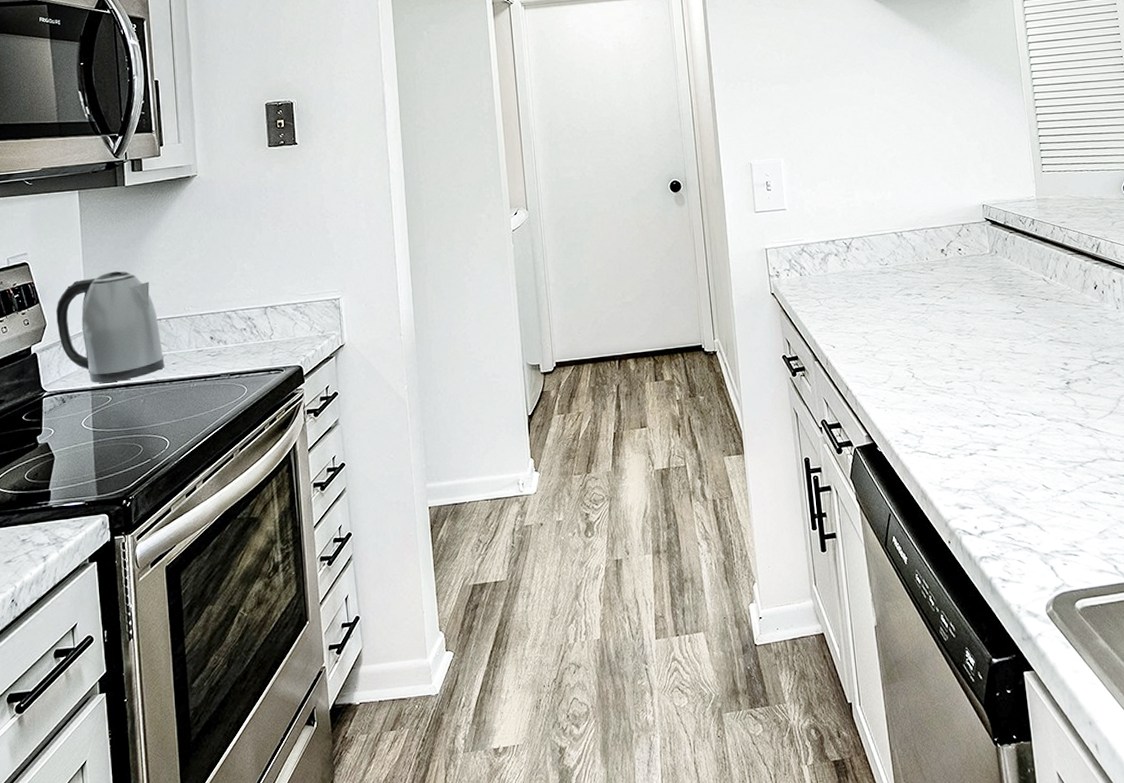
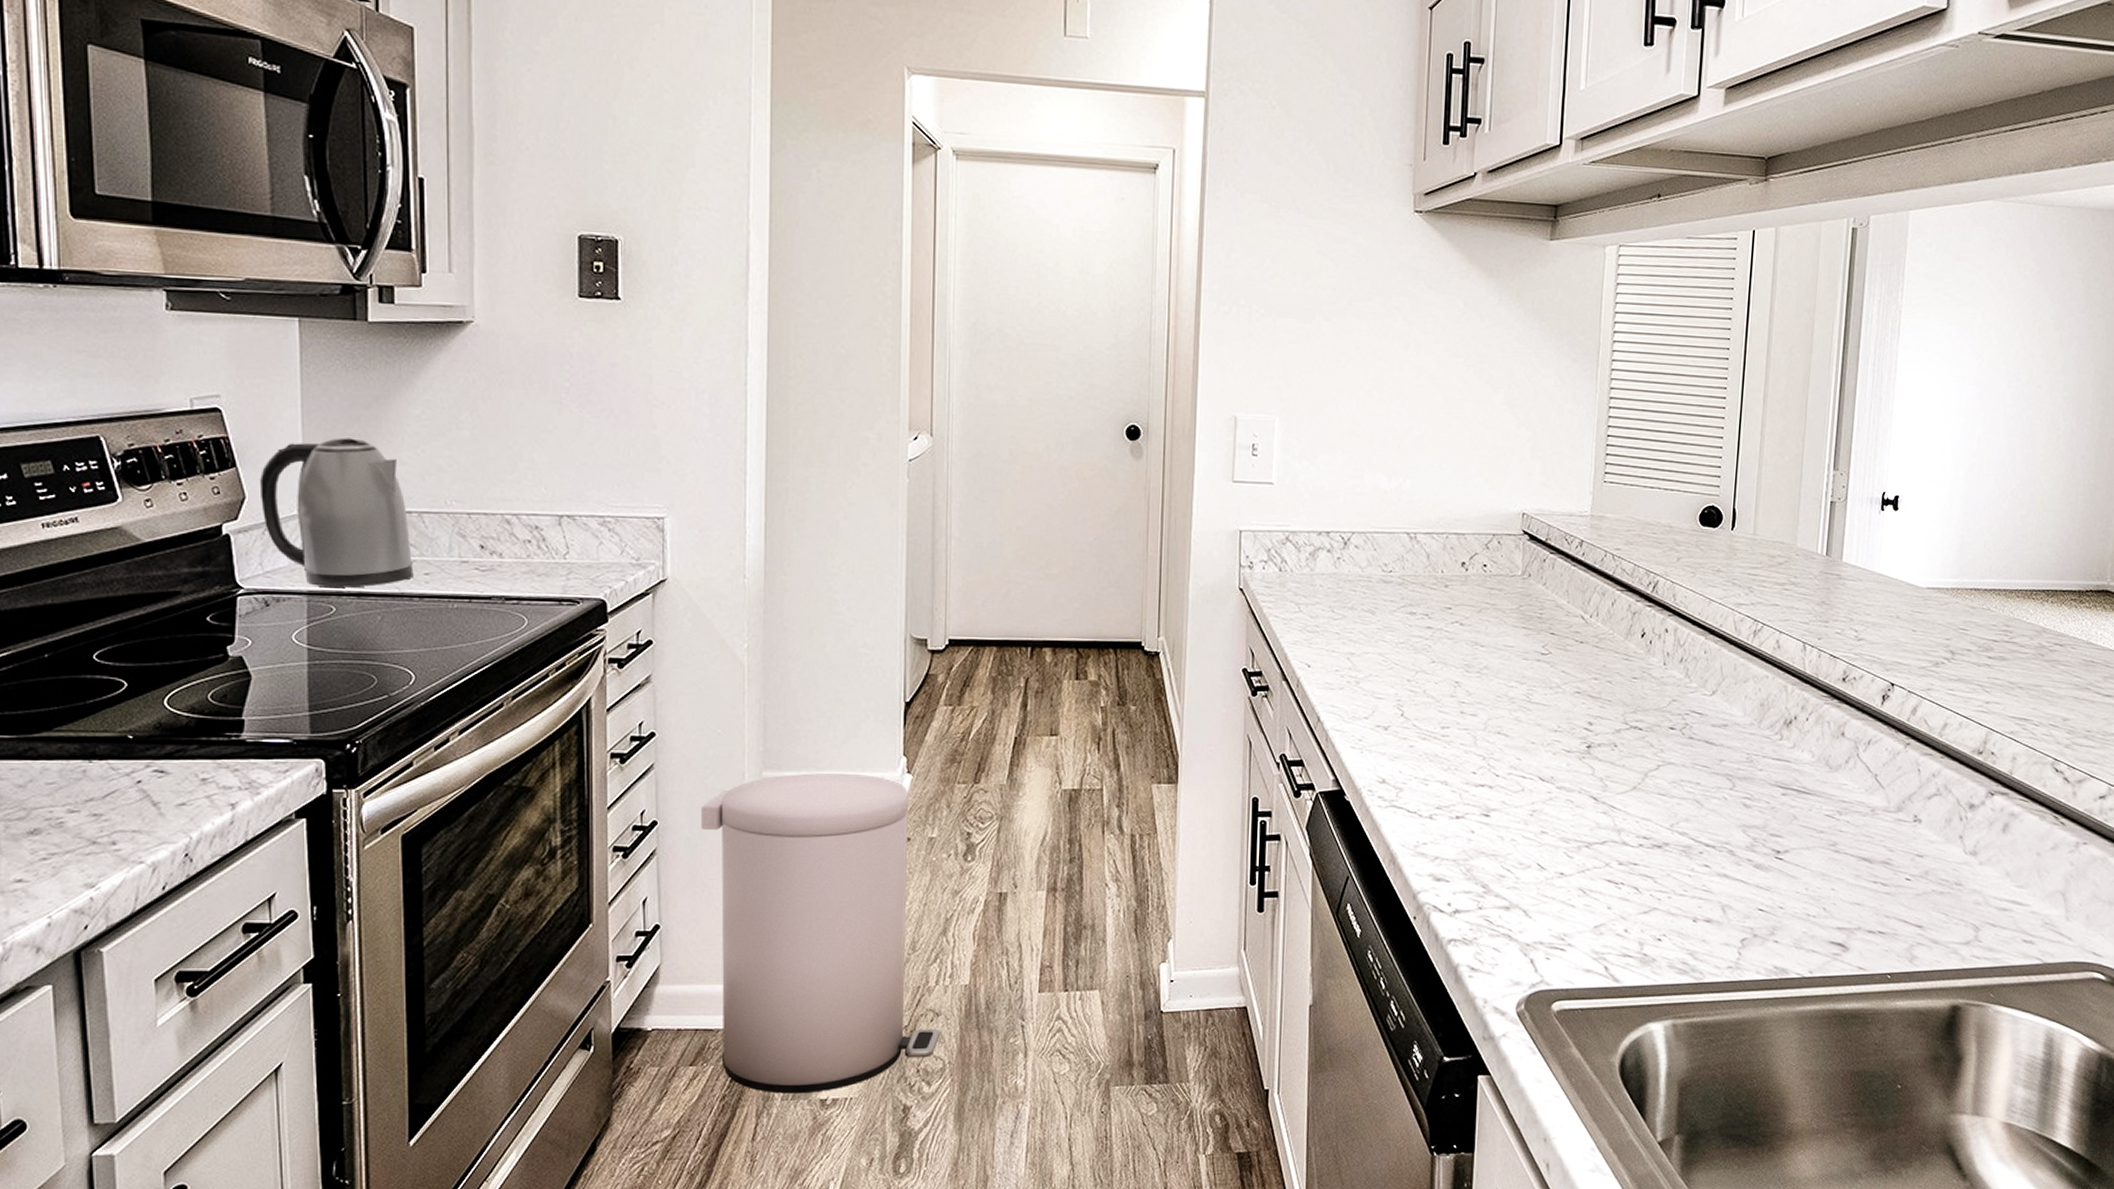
pedal bin: none [383,476,583,747] -> present [701,773,941,1094]

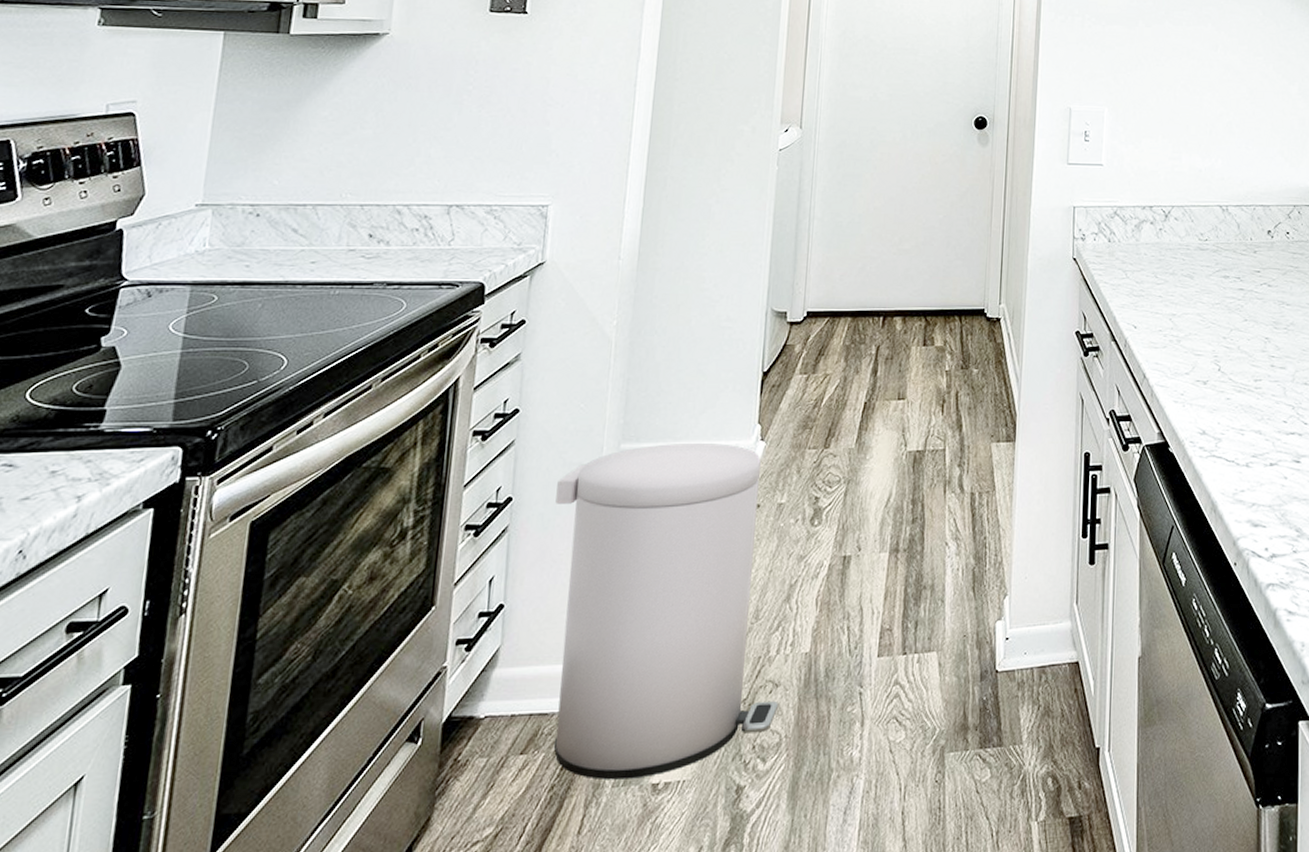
kettle: present [259,437,414,588] -> none [159,138,302,277]

